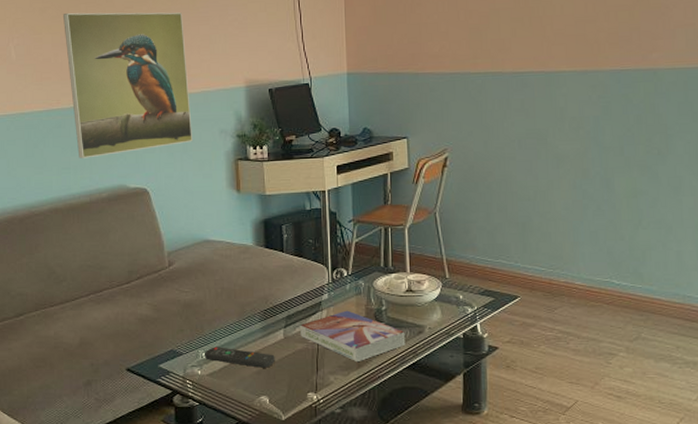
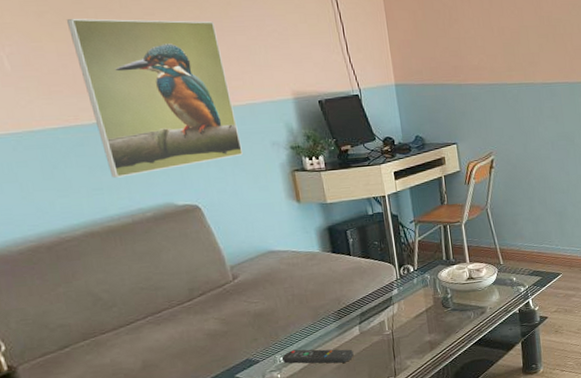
textbook: present [300,310,406,363] -> none [374,301,471,346]

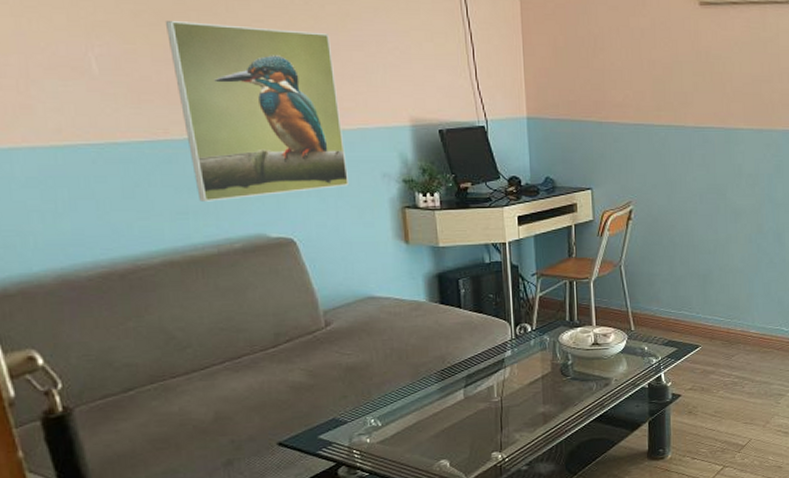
remote control: present [282,349,354,364] -> none [374,411,455,431]

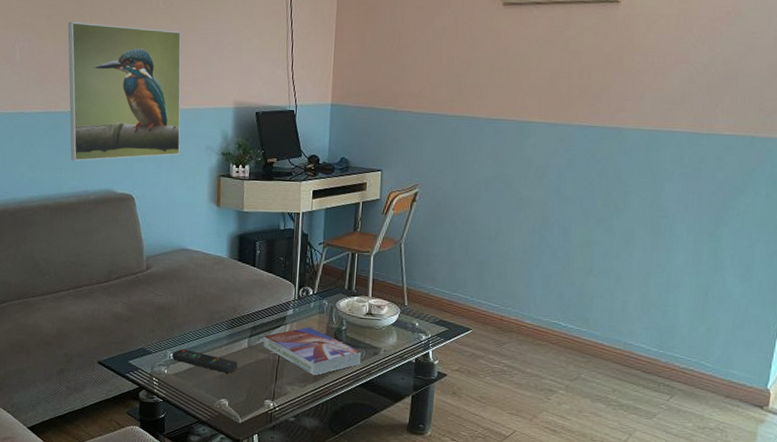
remote control: none [374,411,455,431] -> present [172,349,238,373]
textbook: none [482,366,592,418] -> present [264,326,362,376]

